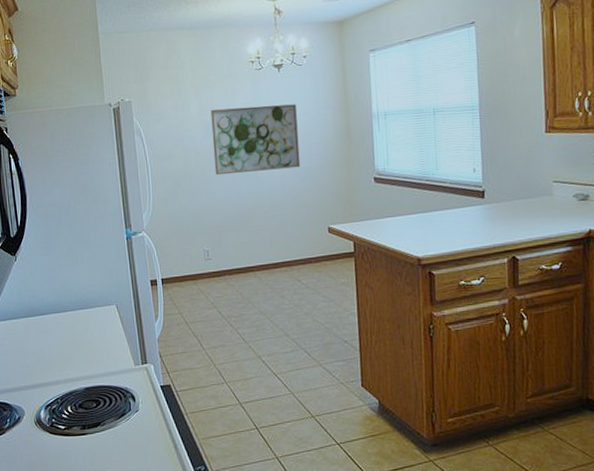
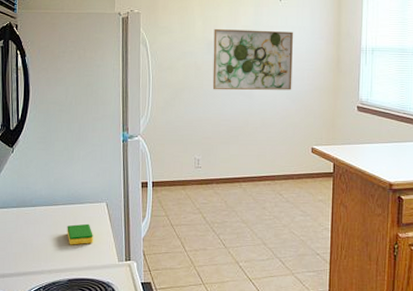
dish sponge: none [78,328,107,352] -> present [67,223,93,245]

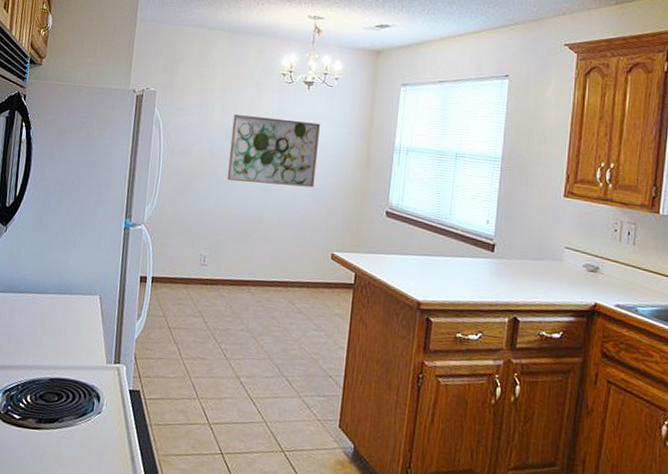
dish sponge: present [67,223,93,245] -> none [53,317,82,341]

